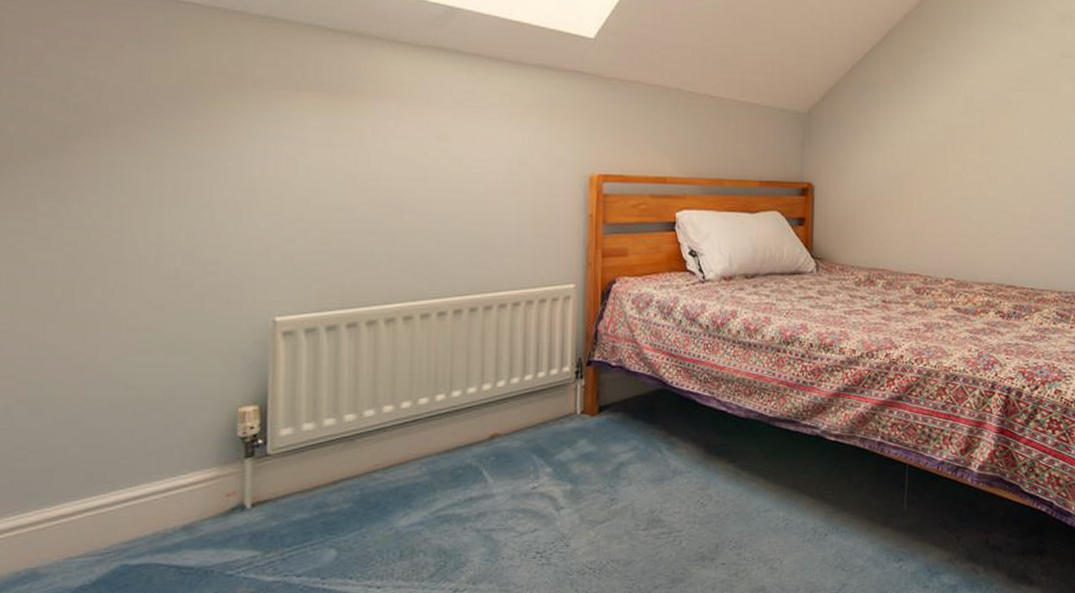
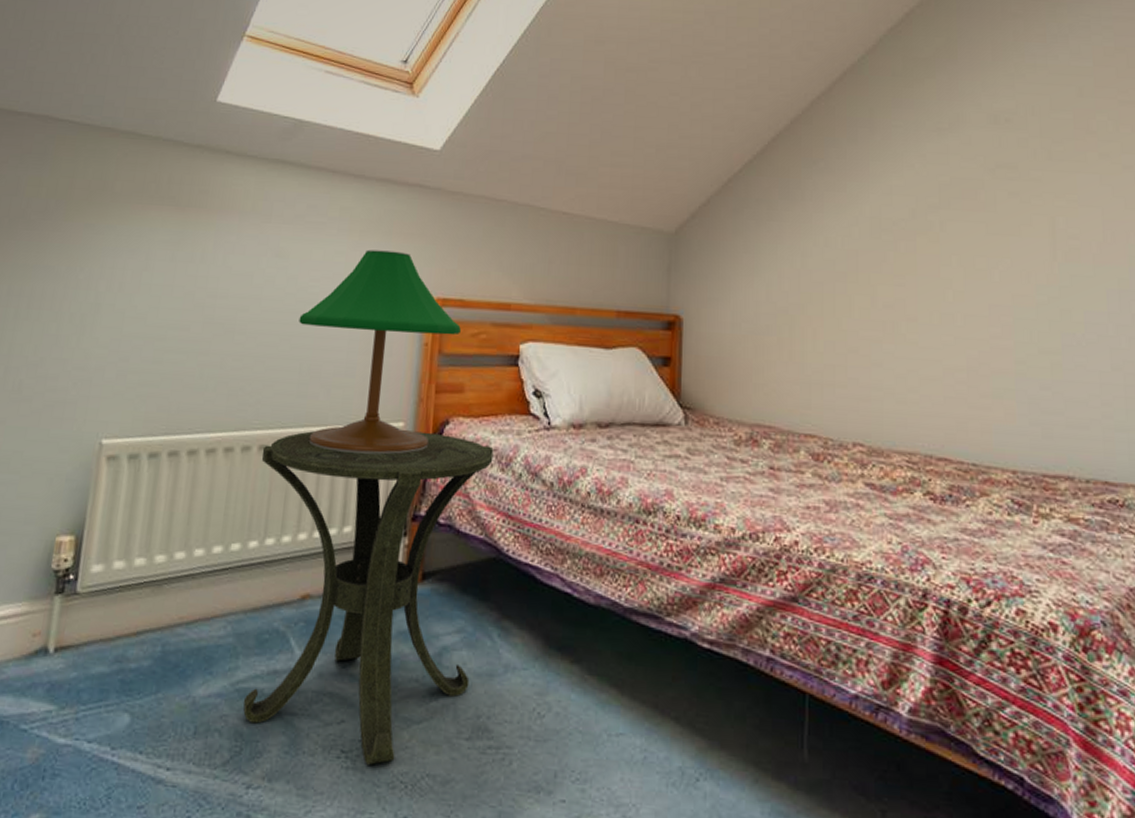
side table: none [441,291,656,560] -> present [243,431,494,765]
table lamp: none [467,132,622,313] -> present [299,249,461,455]

